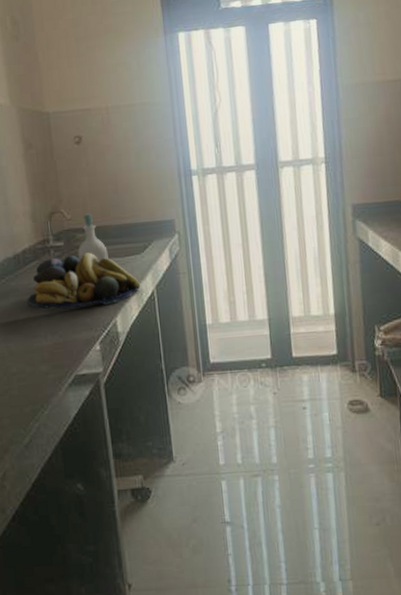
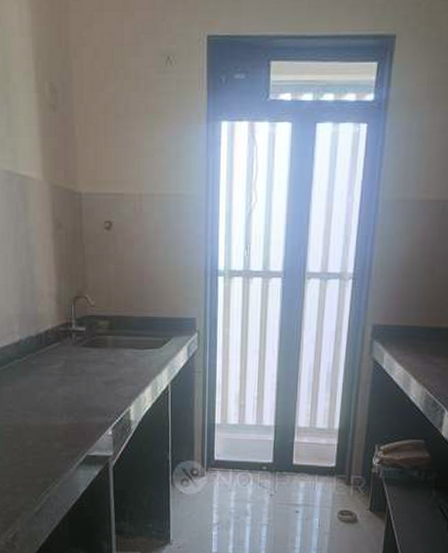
fruit bowl: present [27,252,140,309] -> none [46,341,155,394]
soap bottle: present [78,213,108,262] -> none [99,302,128,351]

